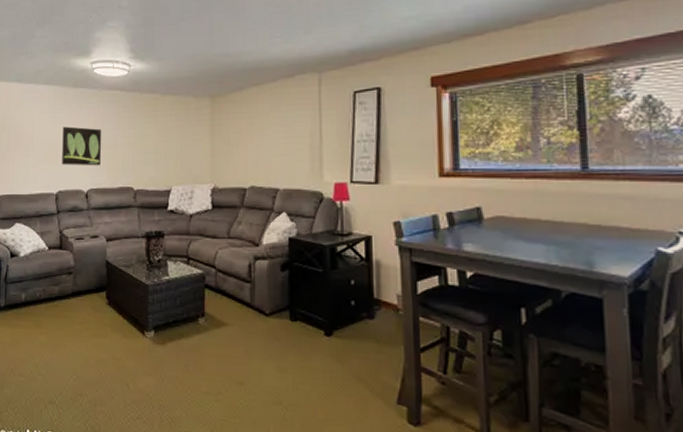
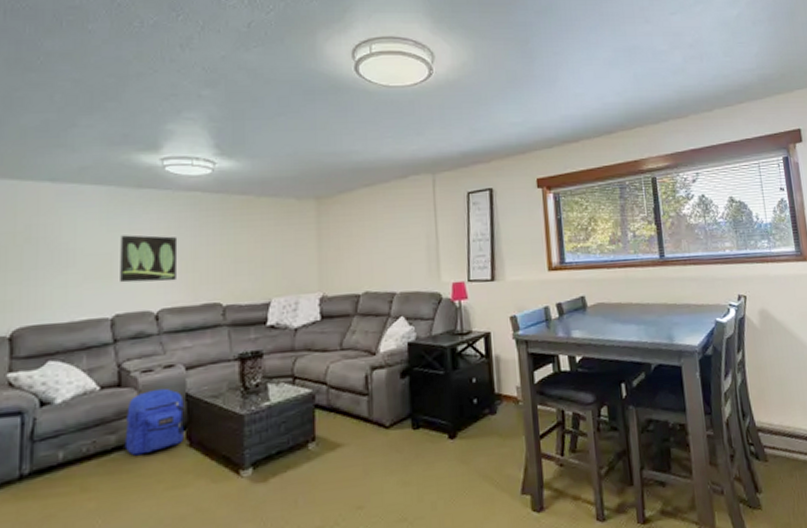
backpack: none [62,254,106,306] -> present [122,388,186,456]

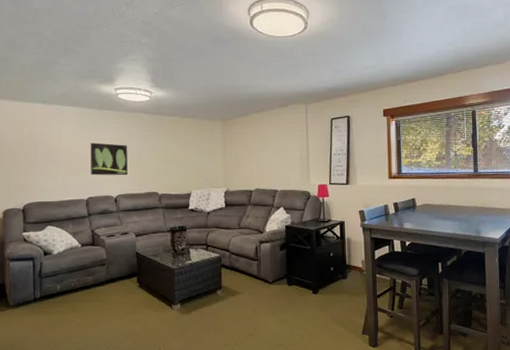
backpack: present [122,388,186,456] -> none [97,248,137,291]

